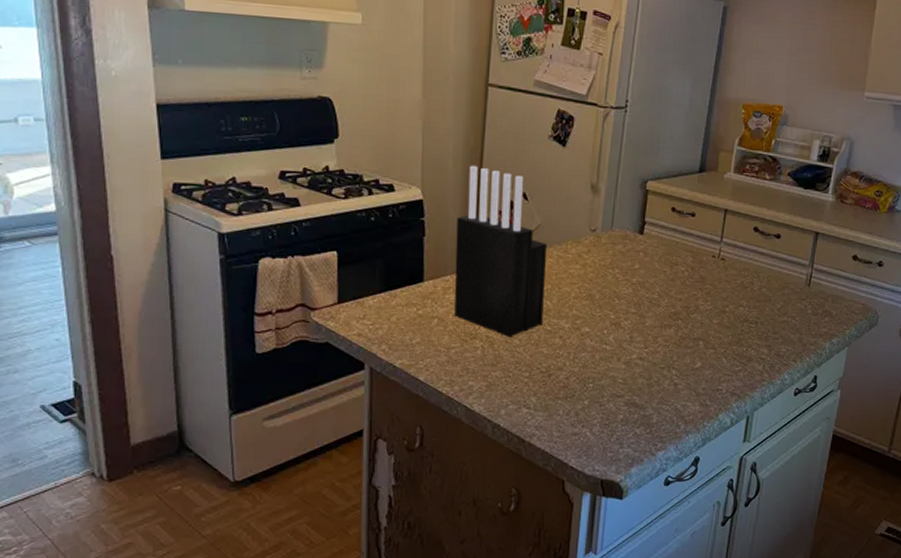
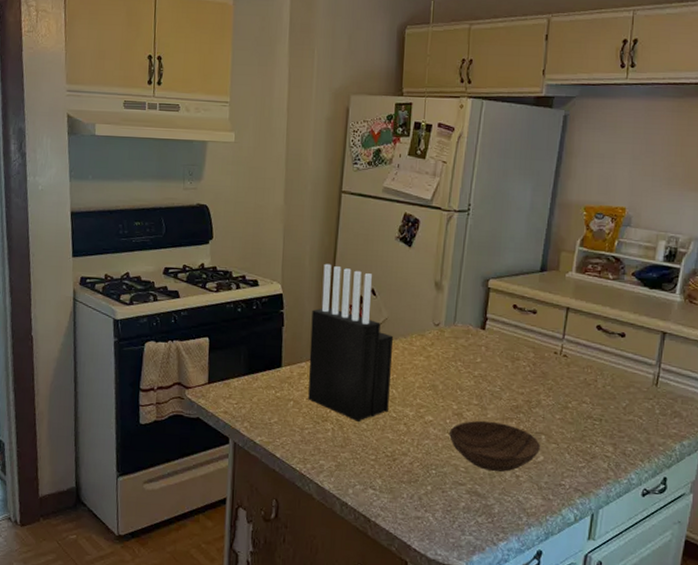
bowl: none [607,329,699,380] -> present [449,420,541,472]

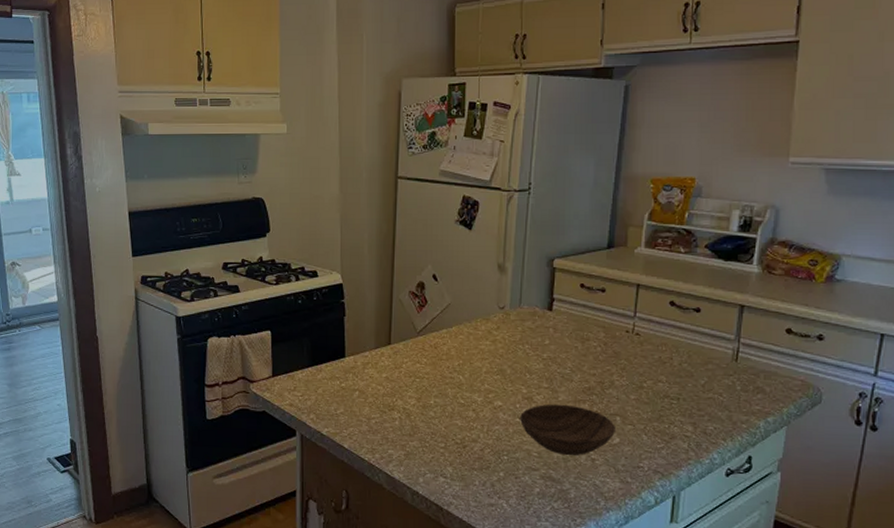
knife block: present [308,263,394,422] -> none [372,251,458,409]

